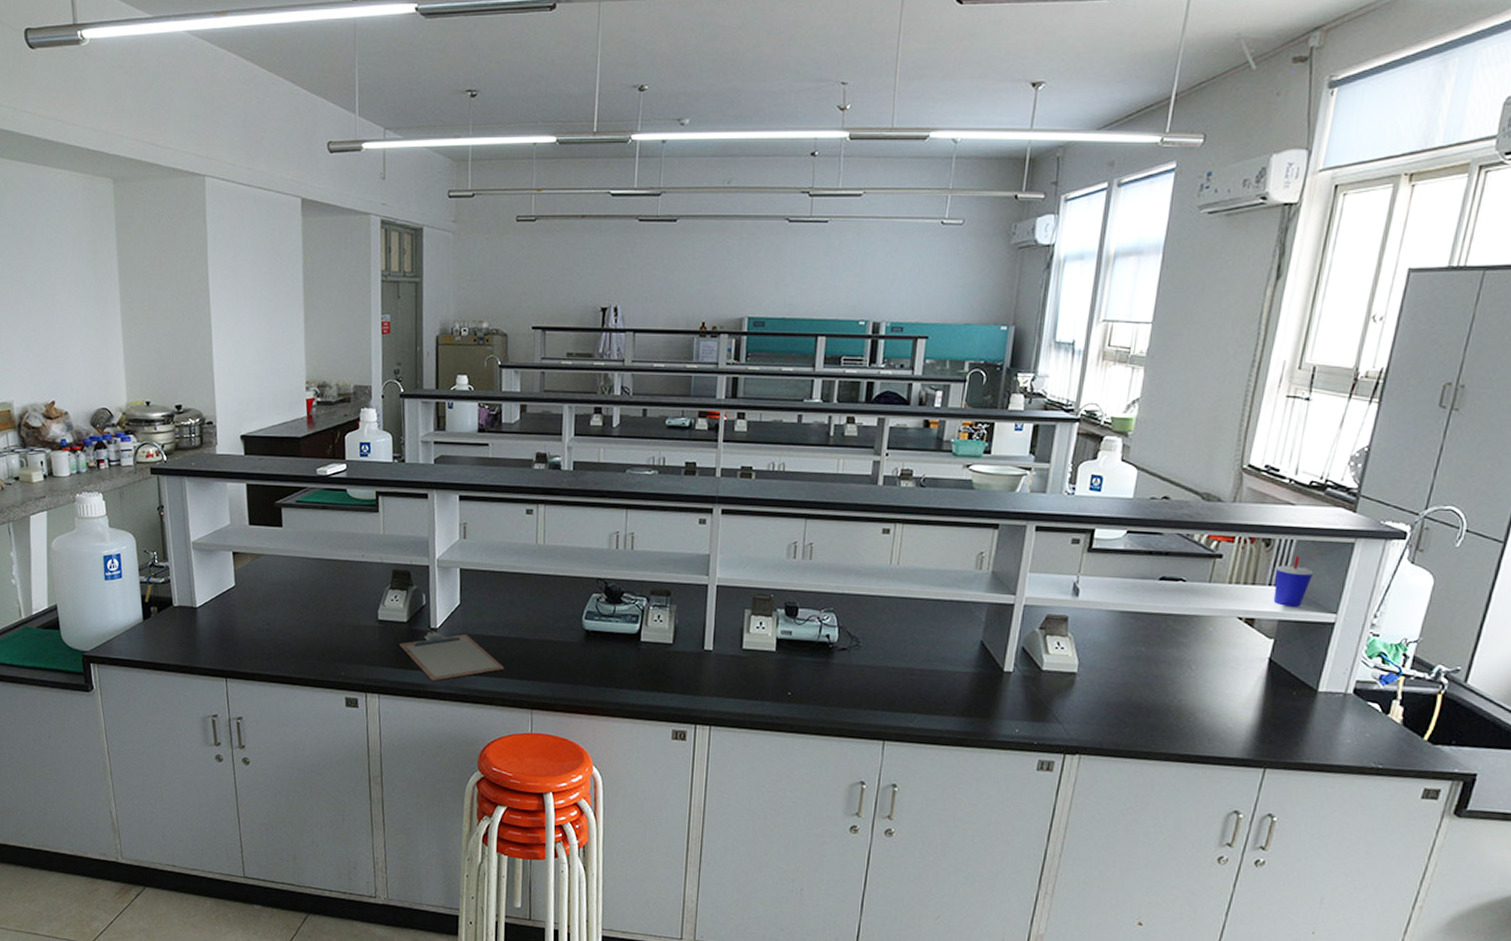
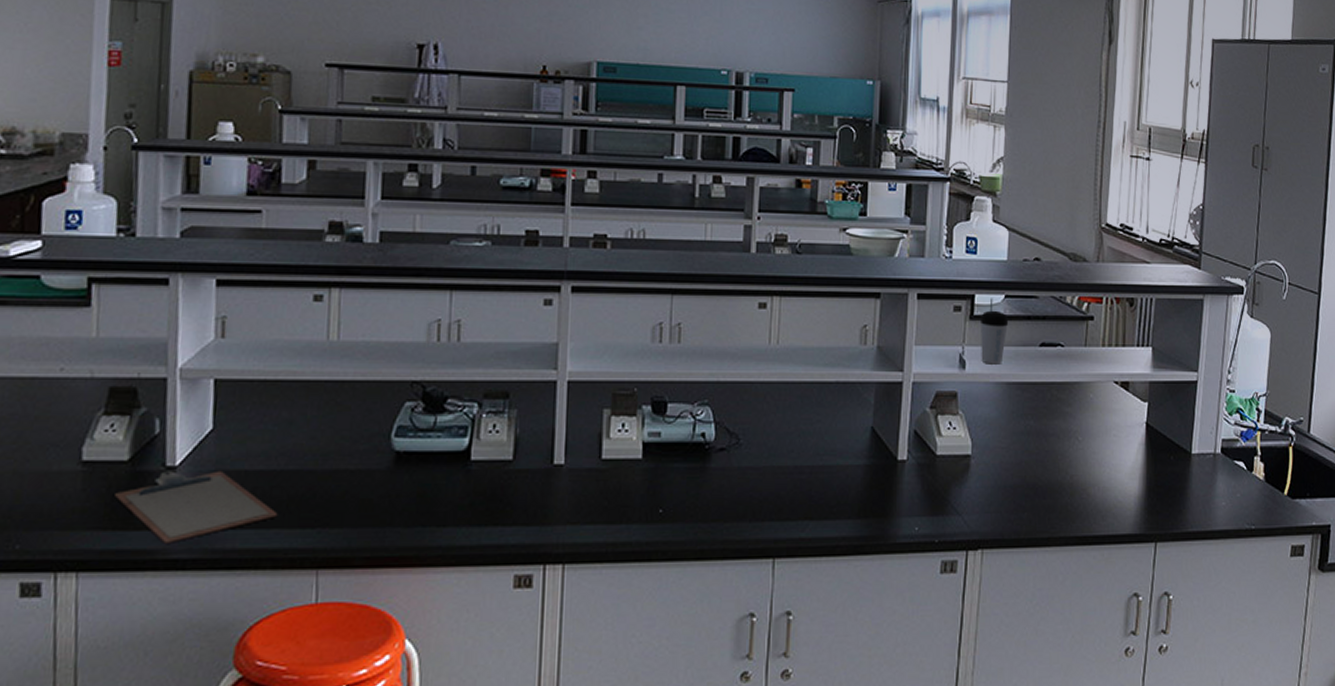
beverage cup: none [1095,533,1129,594] -> present [981,298,1009,365]
beverage cup: present [1273,555,1314,607] -> none [1142,314,1174,367]

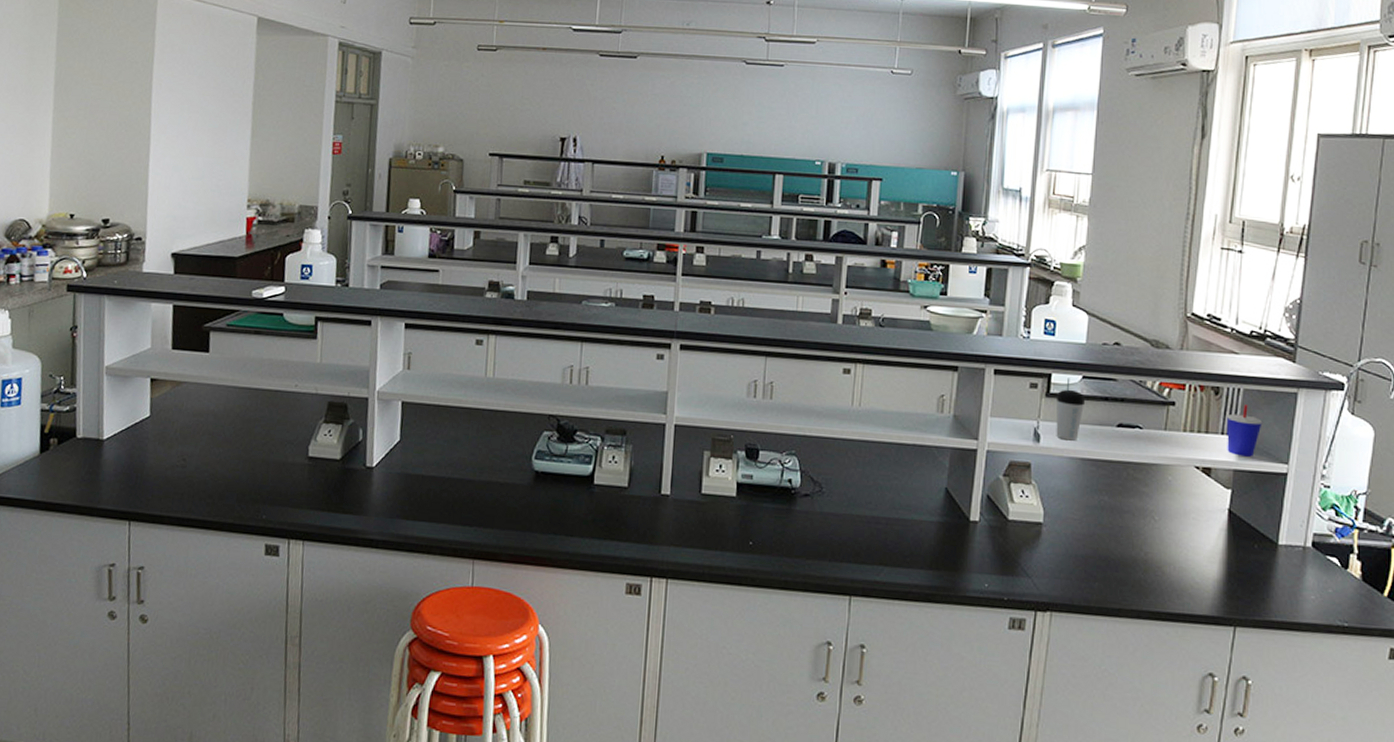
clipboard: present [115,470,278,544] -> none [330,470,446,527]
beverage cup: none [1142,314,1174,367] -> present [1227,404,1263,457]

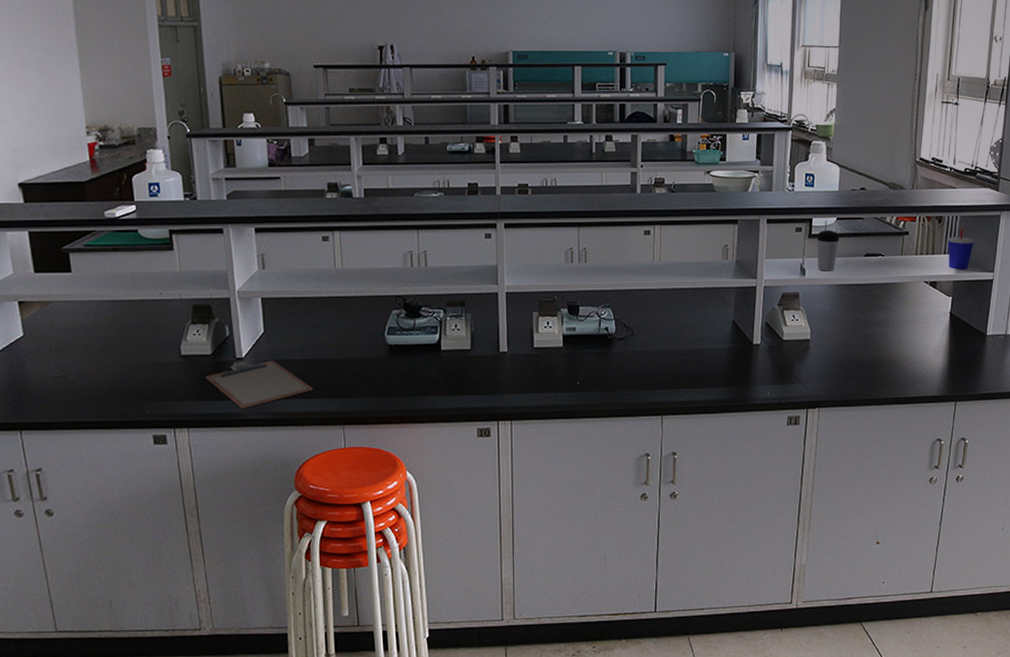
clipboard: none [330,470,446,527] -> present [205,360,314,409]

